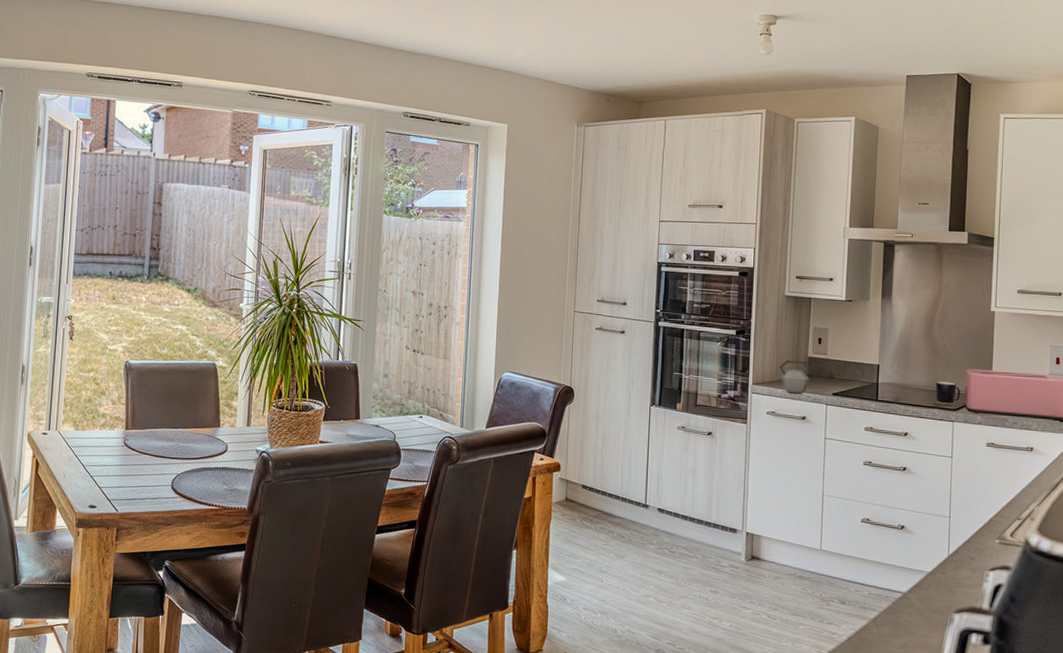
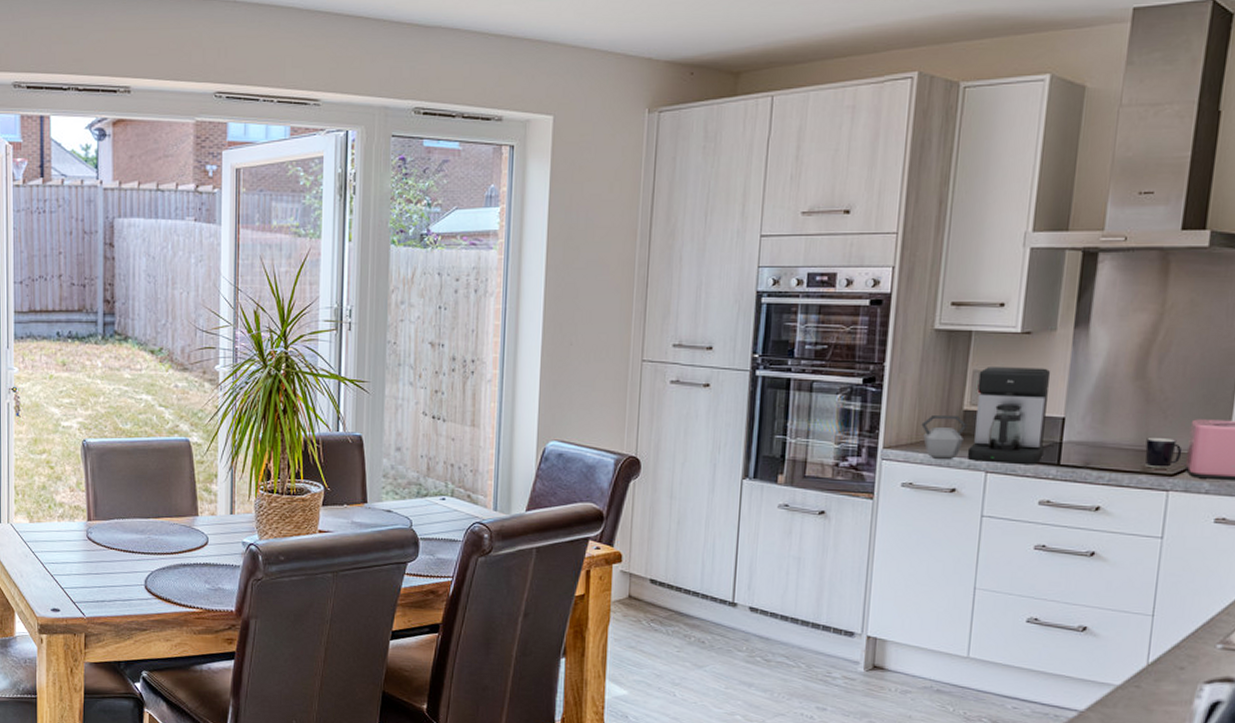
coffee maker: none [812,325,868,400] -> present [966,367,1051,465]

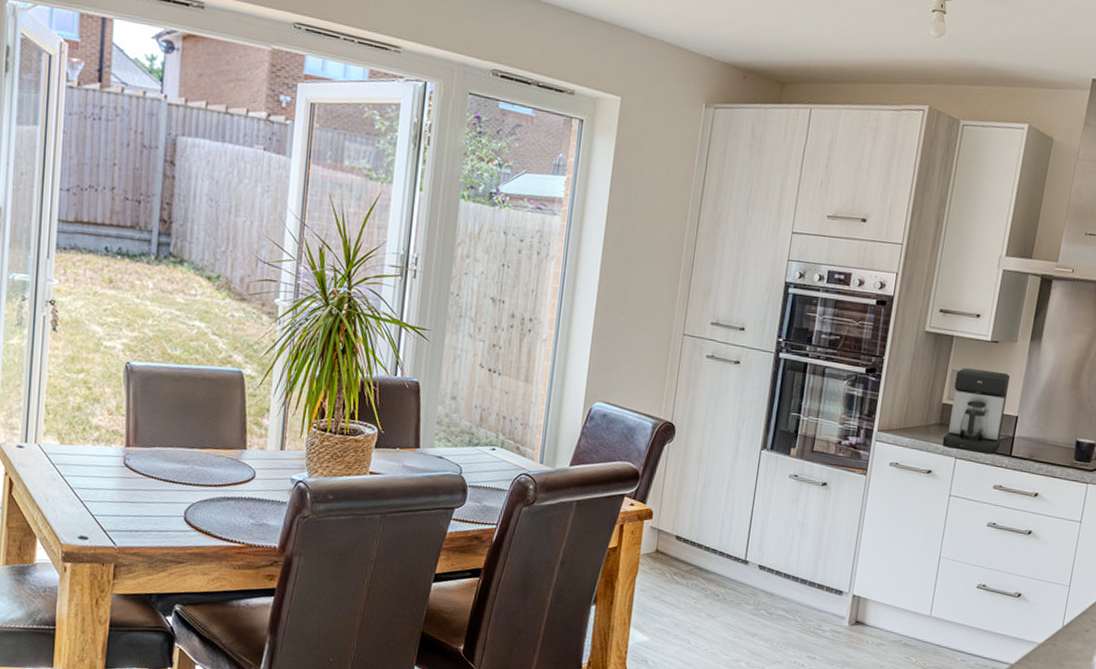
kettle: present [921,416,968,460] -> none [909,406,945,446]

